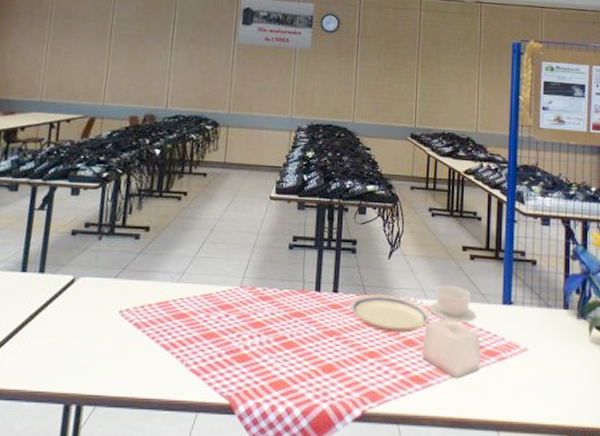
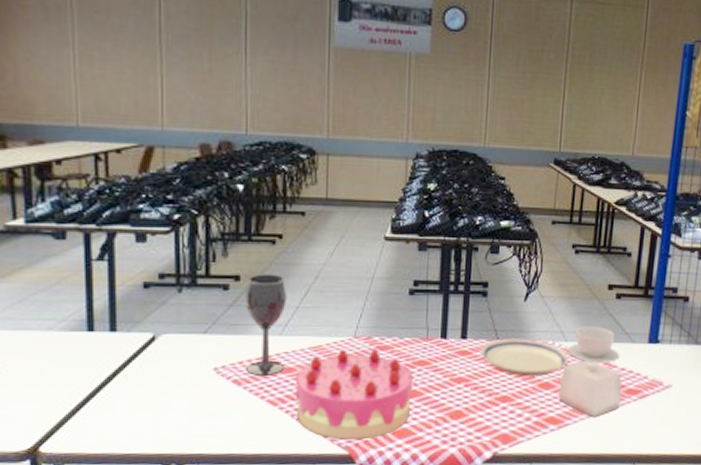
wine glass: none [146,226,187,320] -> present [245,274,287,376]
cake: none [185,298,291,390] -> present [294,349,414,441]

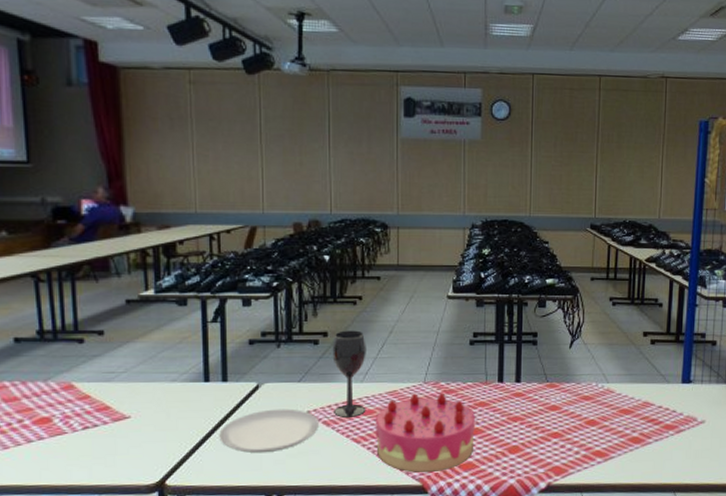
plate: none [106,364,229,415] -> present [219,409,320,453]
plate: present [480,338,570,377] -> none [532,381,612,415]
sugar bowl: present [558,360,622,418] -> none [603,399,660,451]
teacup: present [567,326,620,363] -> none [609,369,657,402]

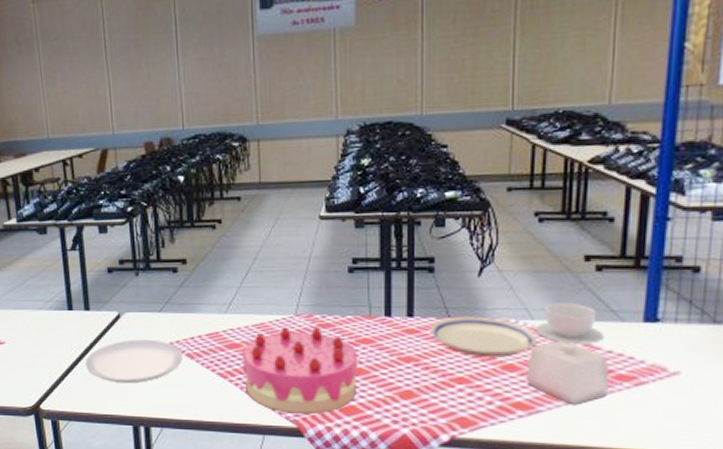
wine glass: present [332,330,366,418] -> none [192,257,230,350]
plate: none [532,381,612,415] -> present [429,316,538,358]
sugar bowl: none [603,399,660,451] -> present [526,341,609,405]
teacup: none [609,369,657,402] -> present [535,302,605,344]

